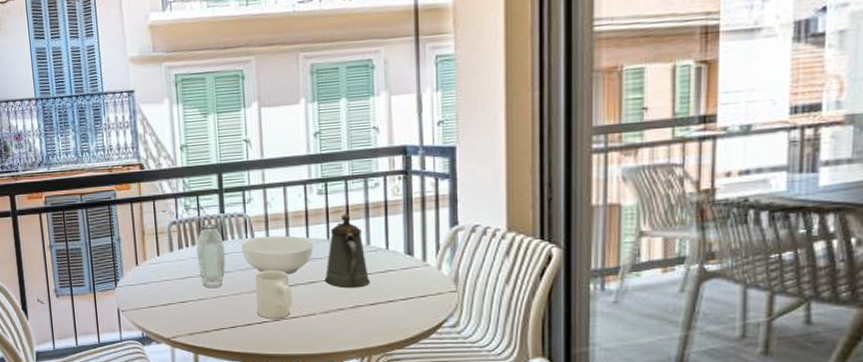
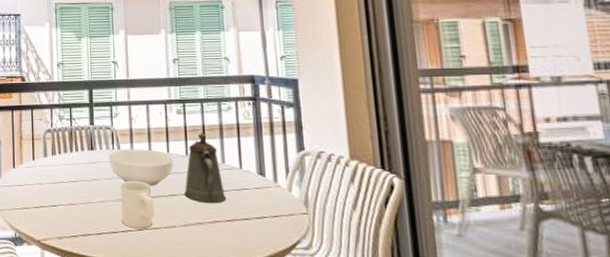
vase: present [196,223,226,289] -> none [68,134,94,195]

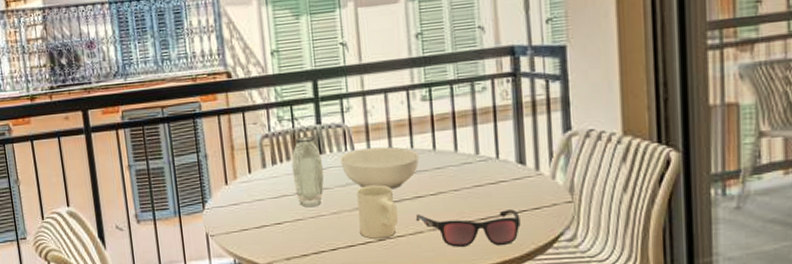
vase: none [68,134,94,195] -> present [291,136,324,208]
sunglasses: none [171,210,262,246] -> present [416,209,521,247]
coffee pot: present [184,133,227,204] -> none [432,121,481,203]

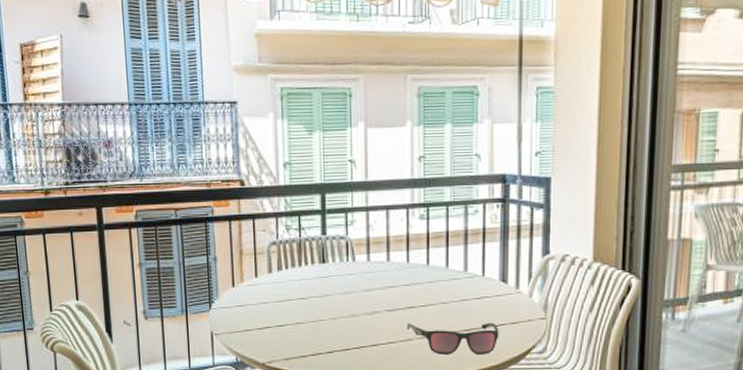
vase: present [291,136,324,208] -> none [296,245,326,312]
bowl: present [339,146,420,190] -> none [341,260,414,299]
cup: present [356,185,398,240] -> none [355,294,390,345]

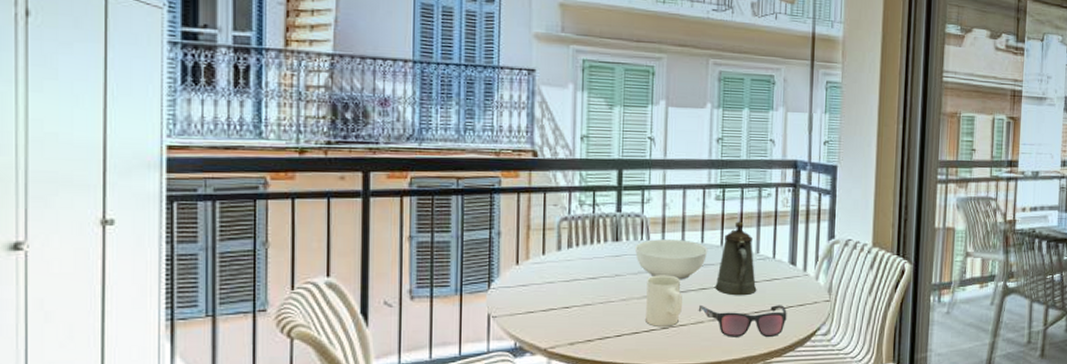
bowl: none [341,260,414,299] -> present [634,239,708,280]
cup: none [355,294,390,345] -> present [646,275,682,328]
coffee pot: none [422,240,466,314] -> present [715,221,757,296]

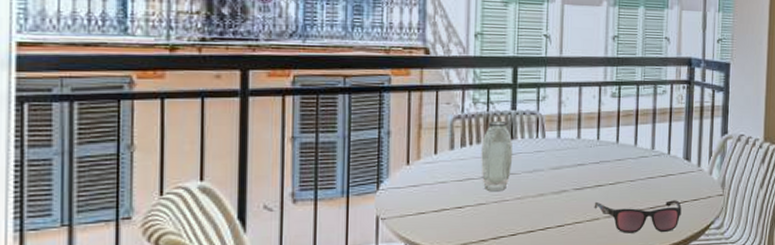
vase: none [587,222,619,293] -> present [481,120,513,192]
bowl: present [634,239,708,280] -> none [529,137,604,178]
cup: present [646,275,682,328] -> none [541,172,578,226]
coffee pot: present [715,221,757,296] -> none [611,118,652,192]

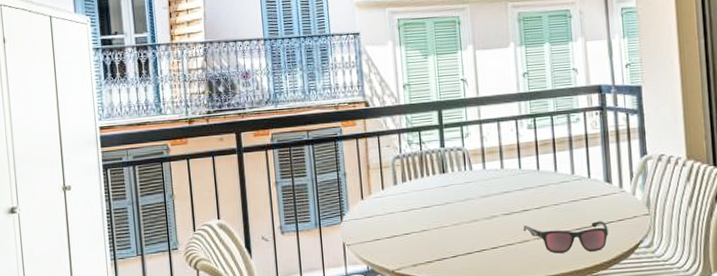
vase: present [481,120,513,192] -> none [419,157,447,220]

